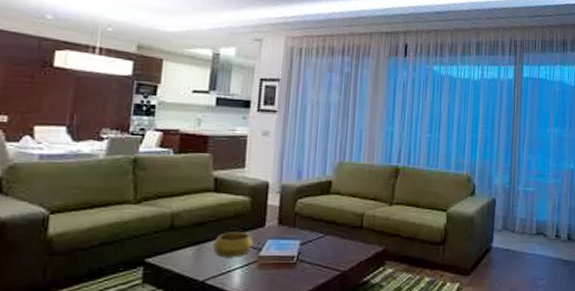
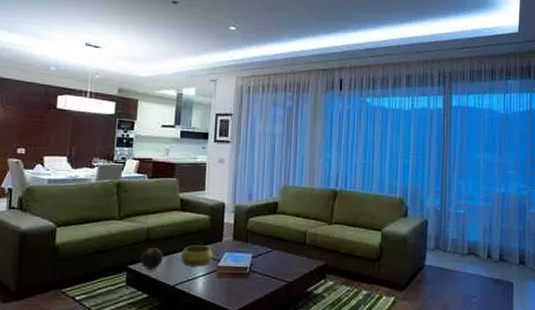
decorative orb: none [162,237,191,263] -> present [141,248,163,270]

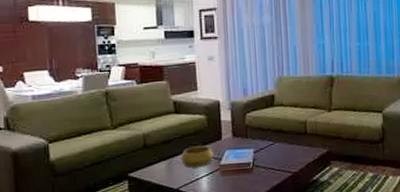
decorative orb: present [141,248,163,270] -> none [140,153,163,176]

